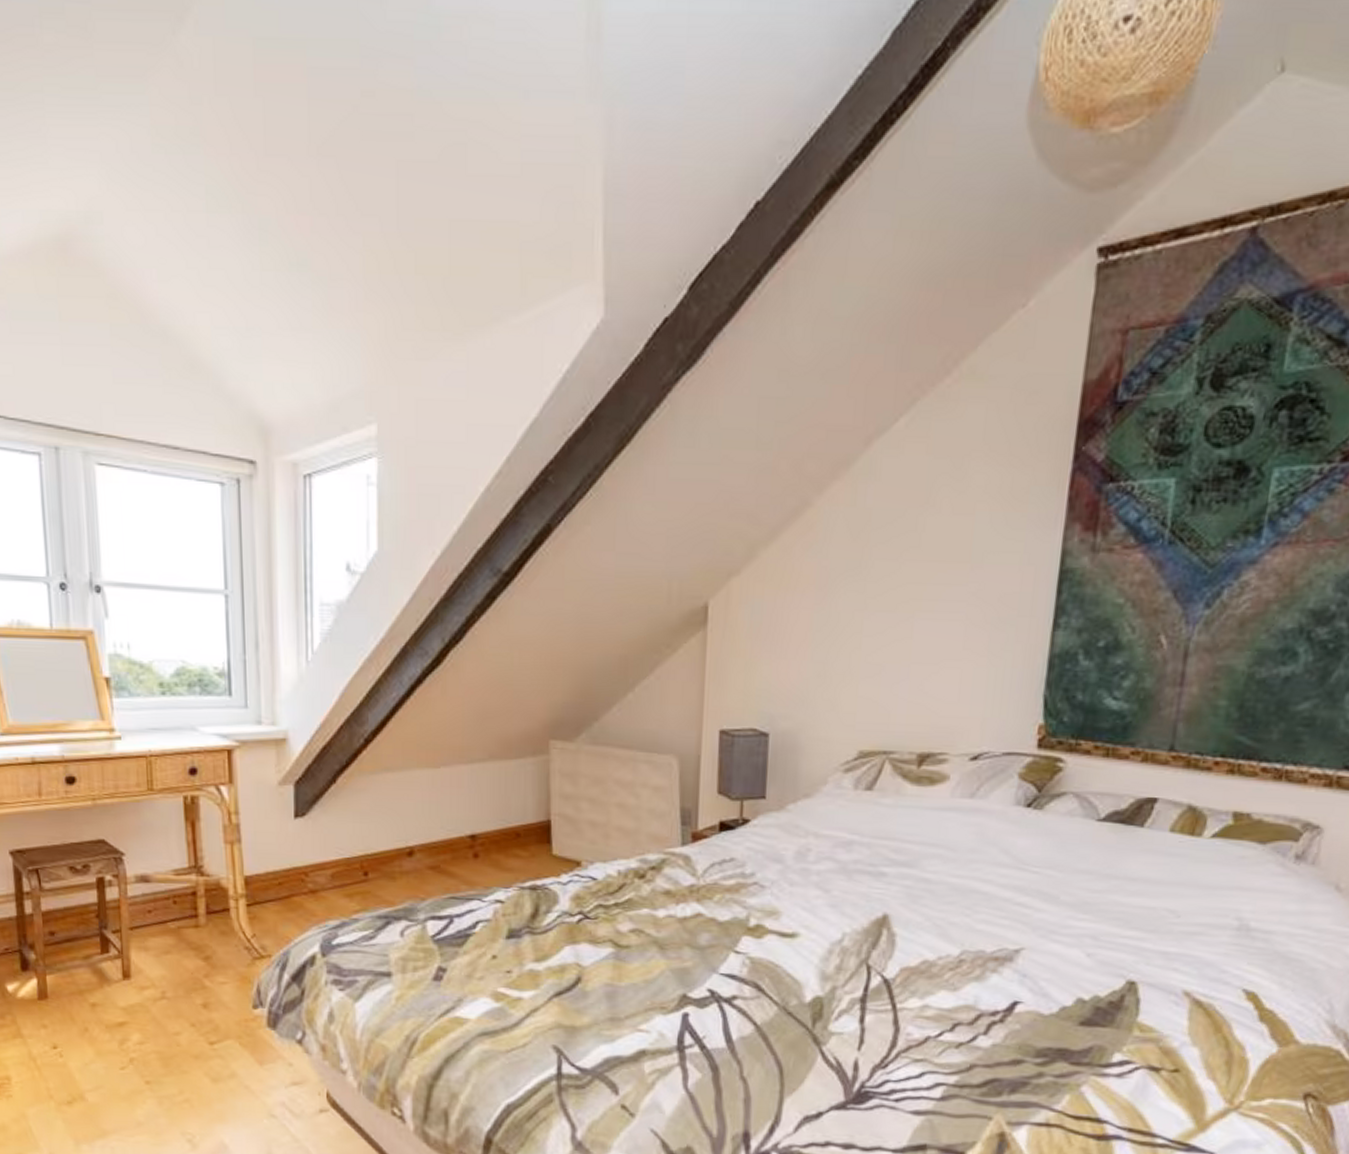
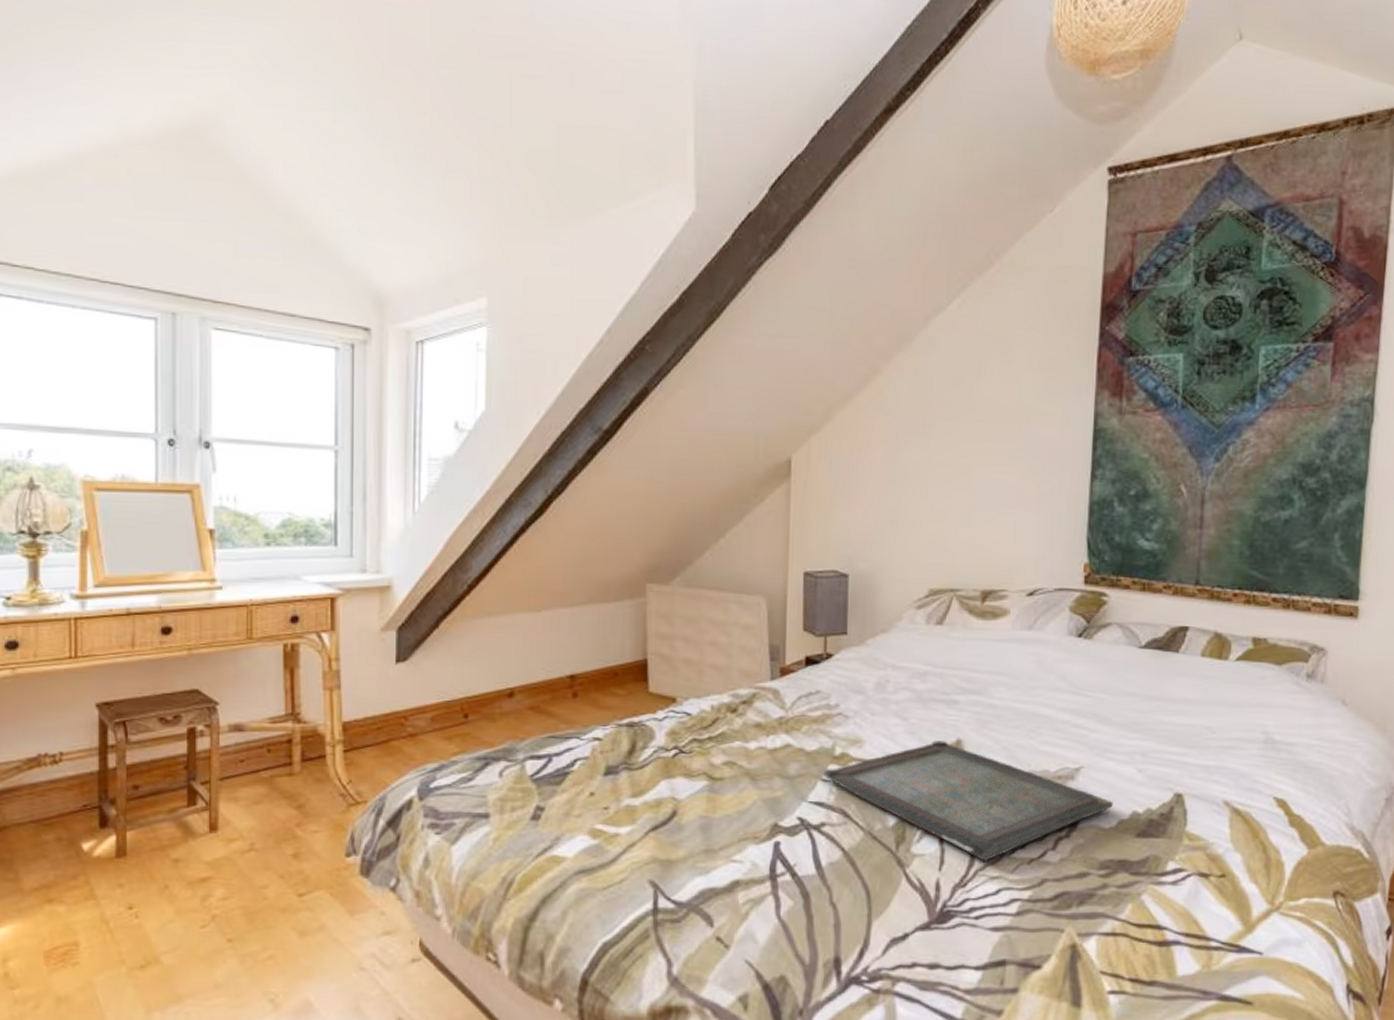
serving tray: none [736,915,1057,1043] -> present [823,740,1114,861]

